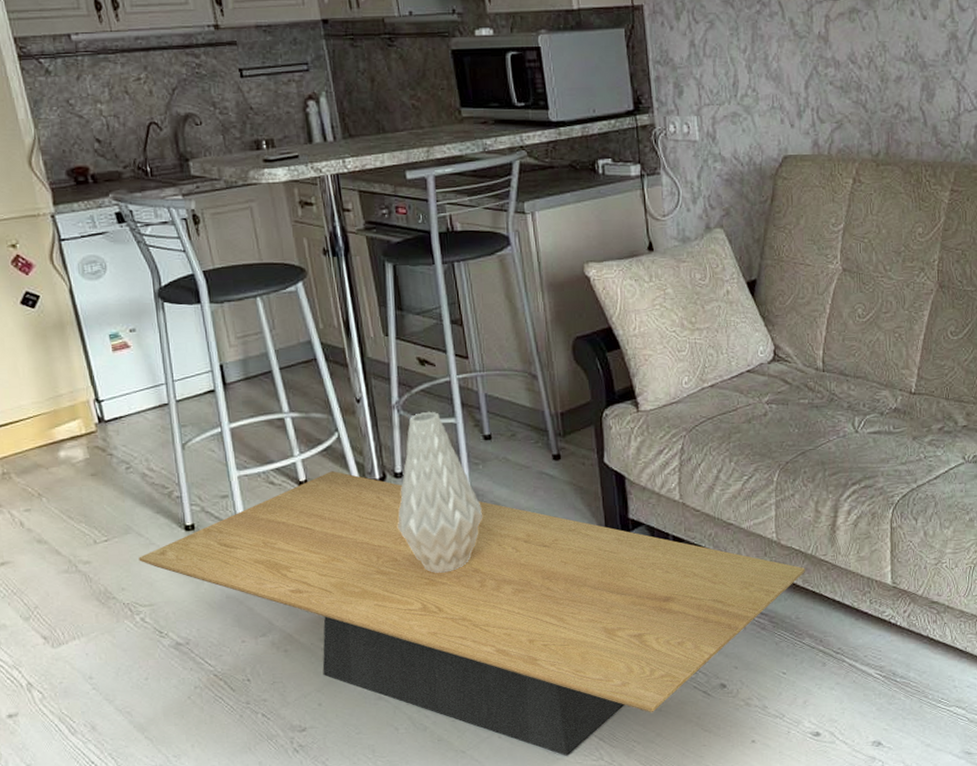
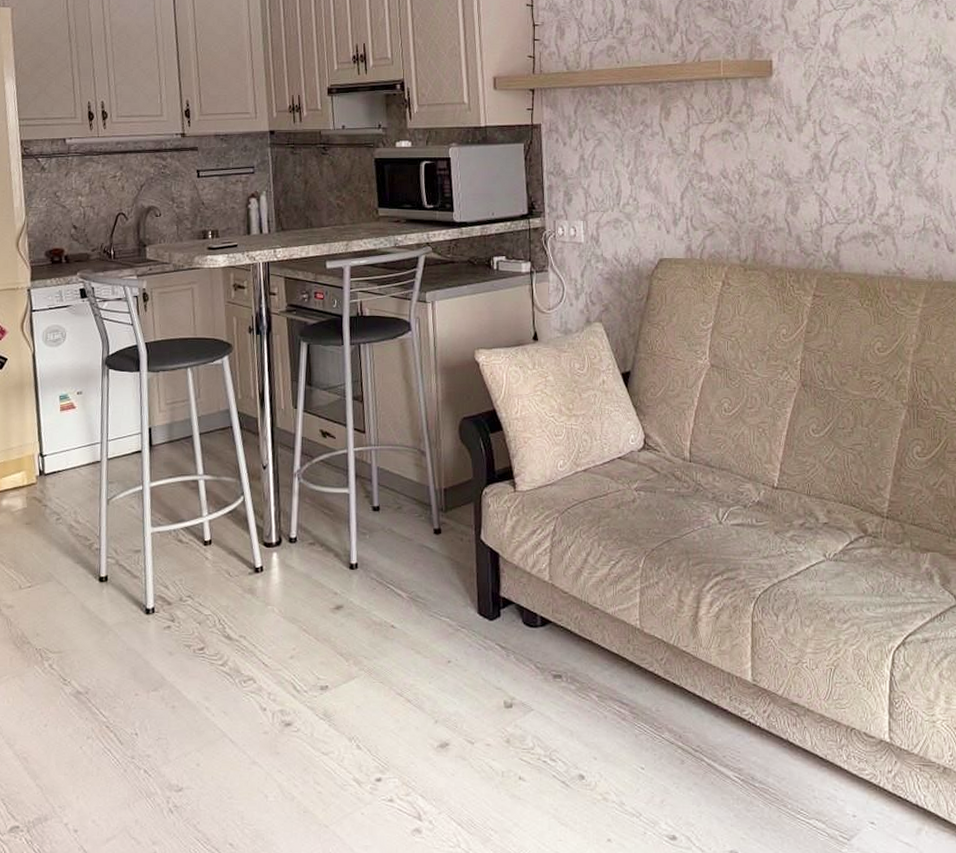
coffee table: present [138,471,805,755] -> none [55,533,667,838]
vase: present [398,411,482,573] -> none [288,480,365,639]

